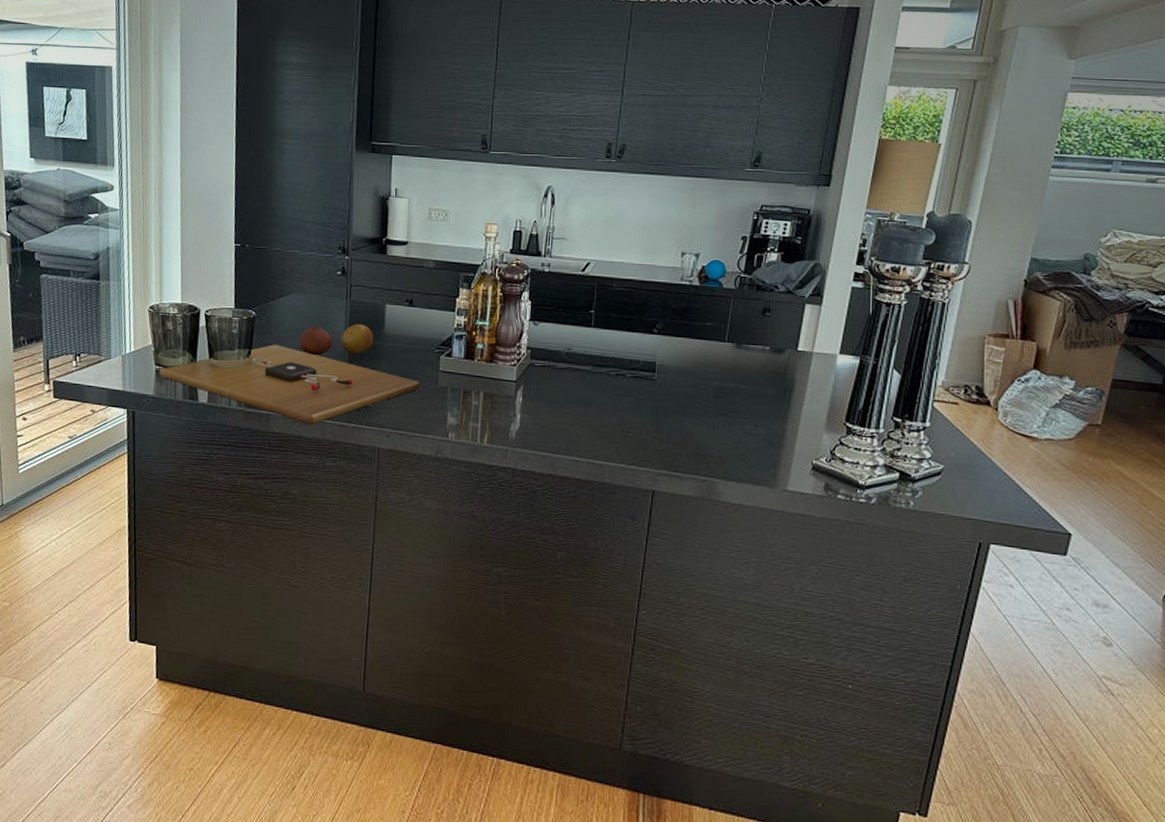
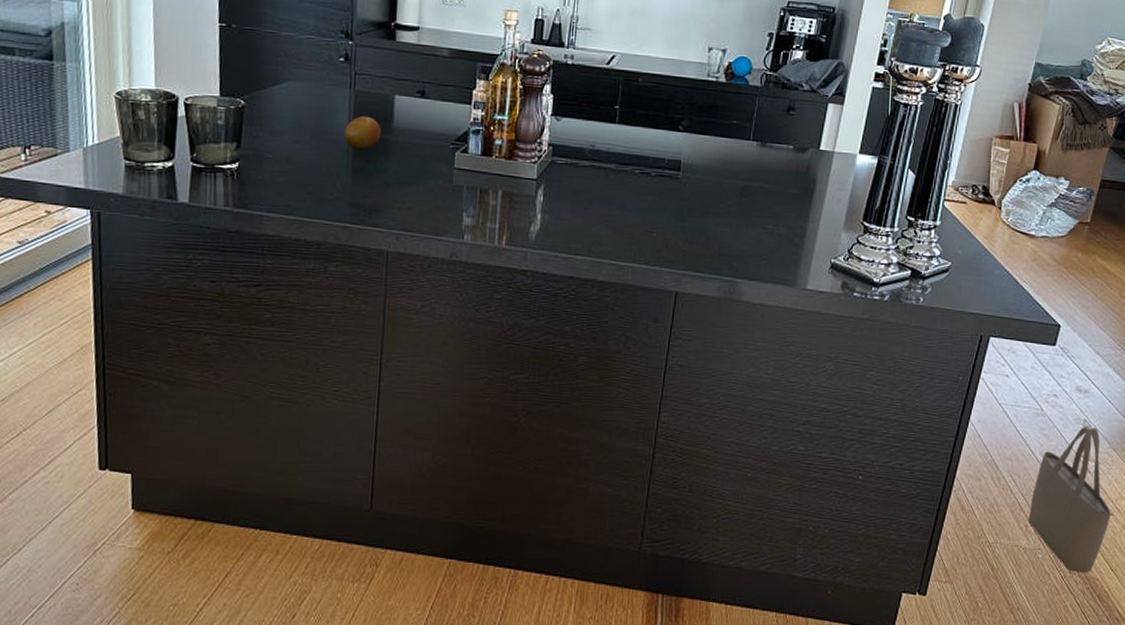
cutting board: present [158,345,420,425] -> none [128,138,433,227]
fruit: present [299,326,333,356] -> none [296,118,335,151]
shopping bag: none [1042,645,1145,806] -> present [1028,427,1114,572]

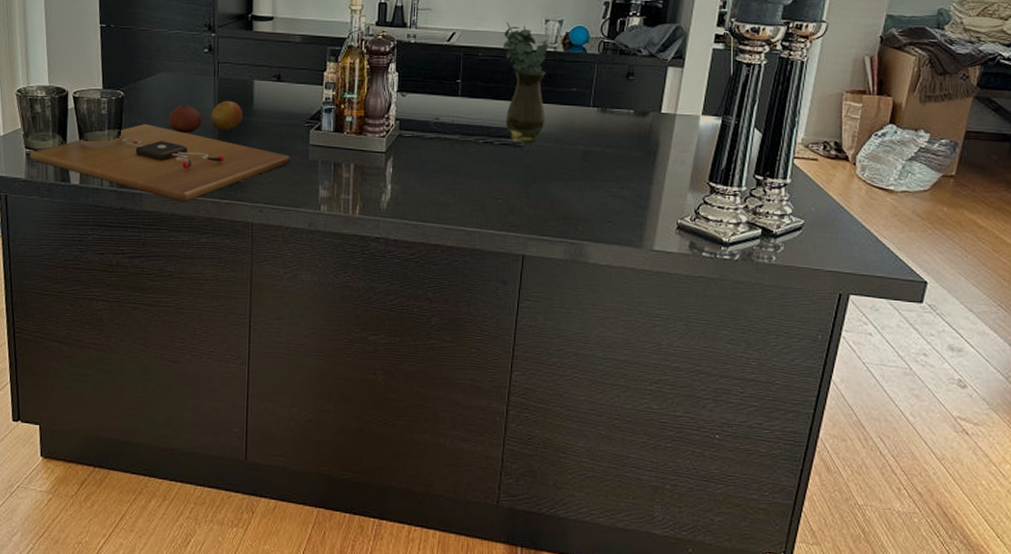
cutting board: none [128,138,433,227] -> present [29,124,290,203]
fruit: none [296,118,335,151] -> present [169,104,202,134]
vase: none [663,48,710,175] -> present [503,22,548,143]
shopping bag: present [1028,427,1114,572] -> none [901,387,998,539]

